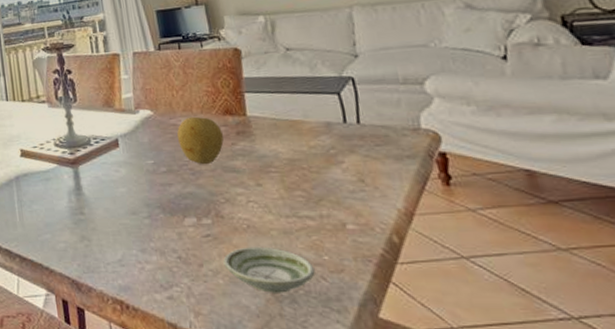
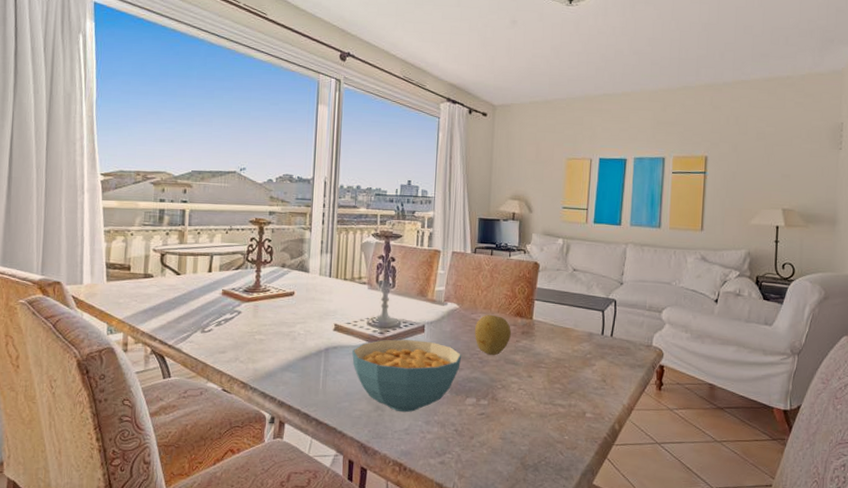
cereal bowl: none [44,156,169,241] -> present [352,339,462,413]
saucer: present [223,246,315,293] -> none [490,425,556,463]

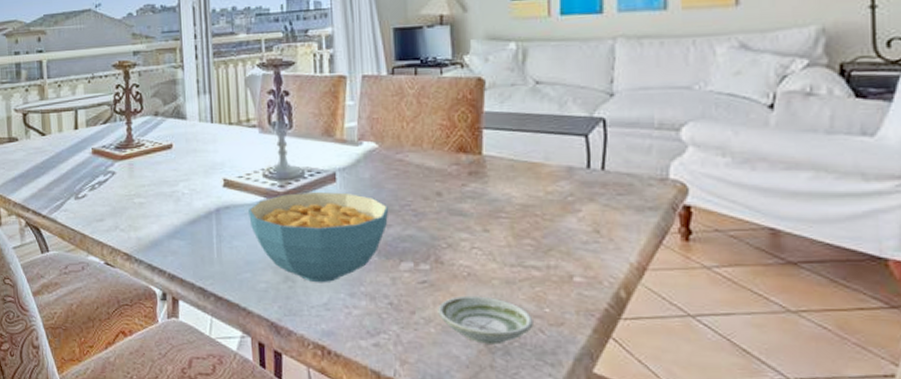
fruit: present [474,314,511,356] -> none [402,152,453,206]
saucer: none [490,425,556,463] -> present [438,295,534,345]

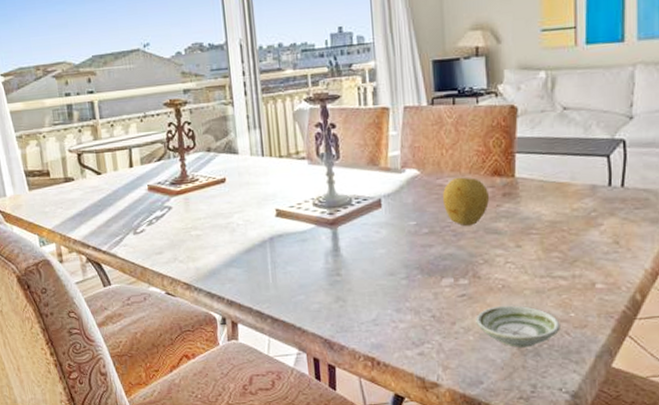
cereal bowl: present [249,191,389,283] -> none [300,217,431,301]
fruit: none [402,152,453,206] -> present [442,177,489,227]

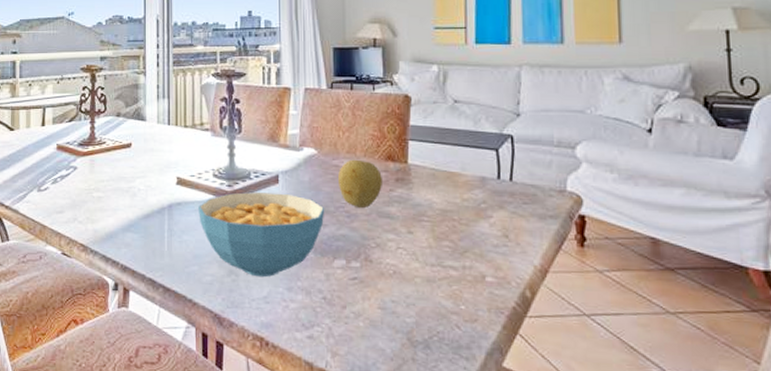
cereal bowl: none [300,217,431,301] -> present [199,191,325,278]
saucer: present [476,305,560,348] -> none [366,292,451,339]

